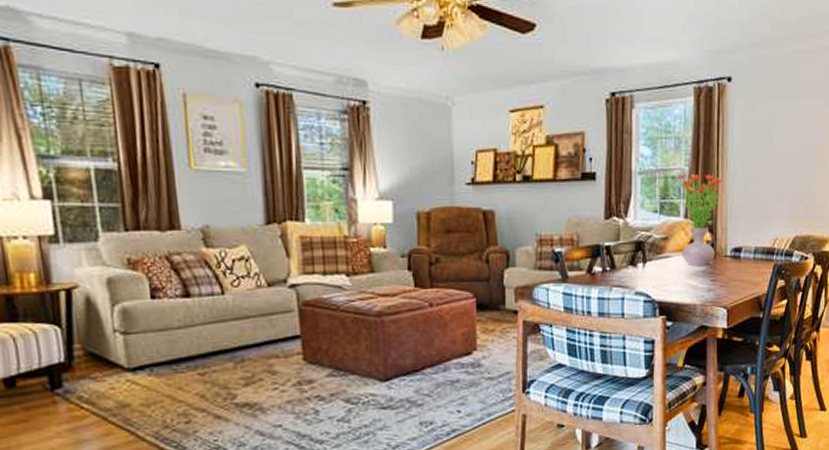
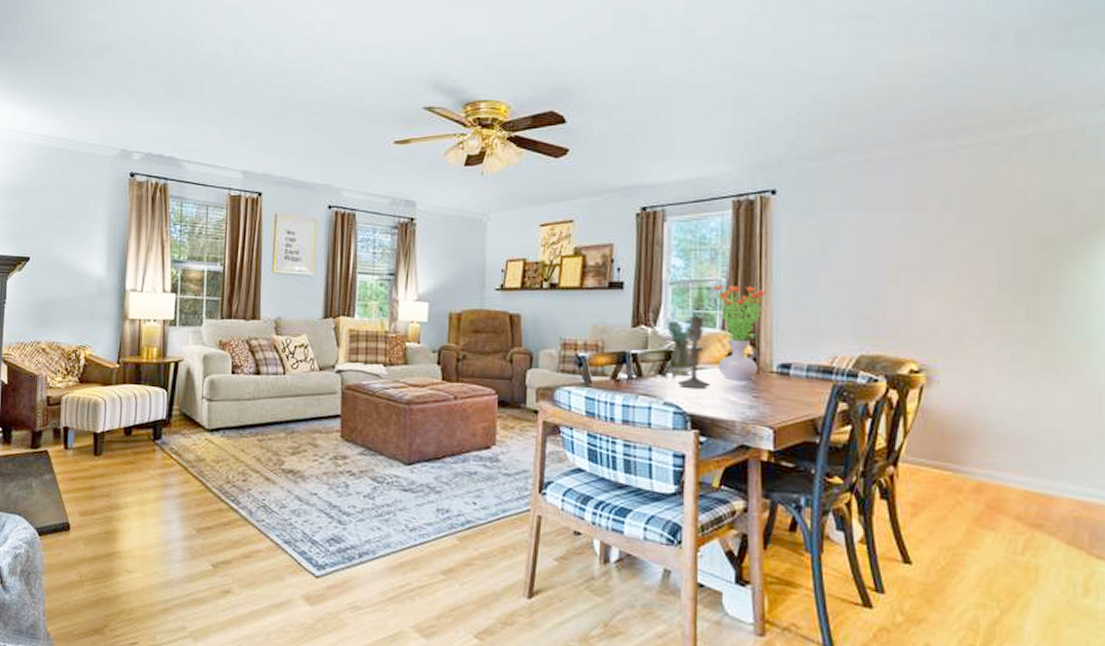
vase: none [636,209,659,266] -> present [666,318,692,377]
candlestick: none [648,205,675,277] -> present [678,316,710,390]

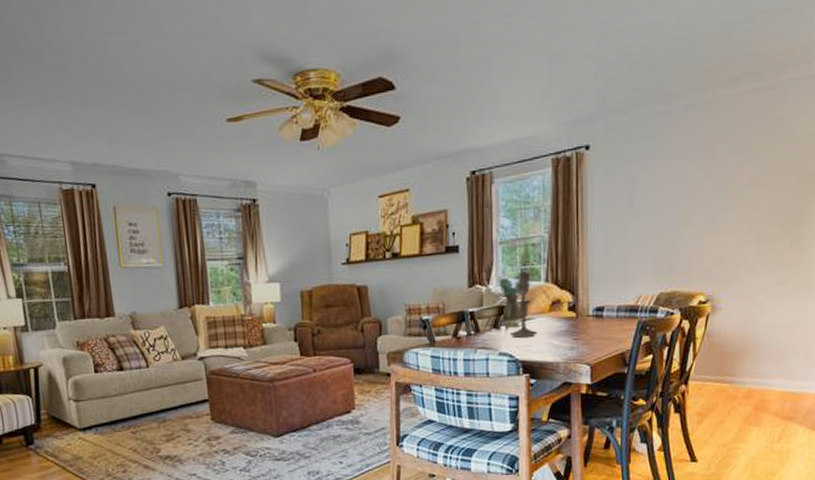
flower arrangement: present [708,284,767,381] -> none [533,239,583,327]

